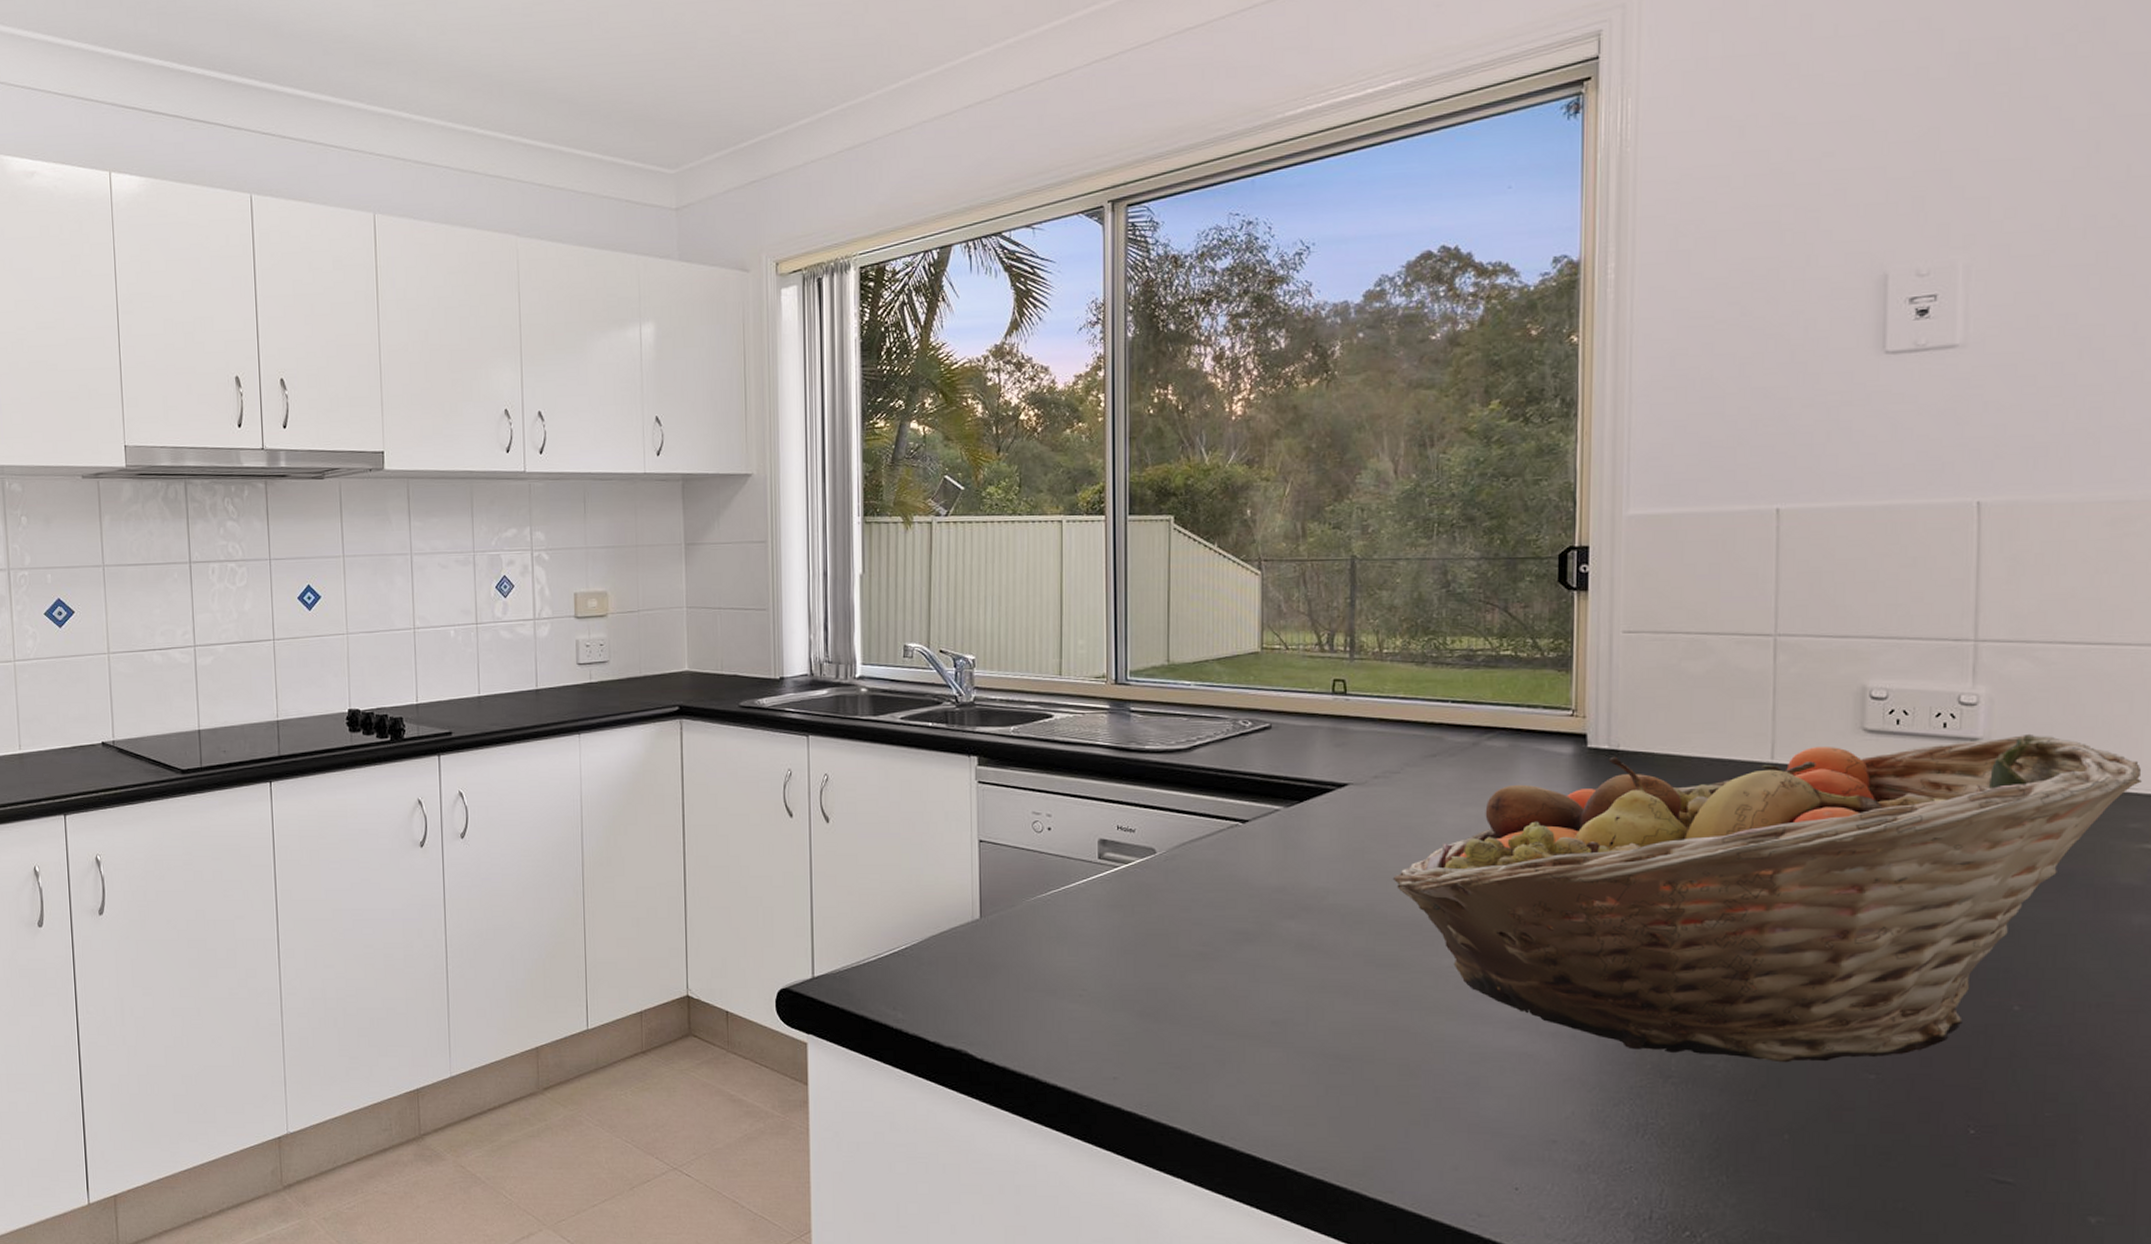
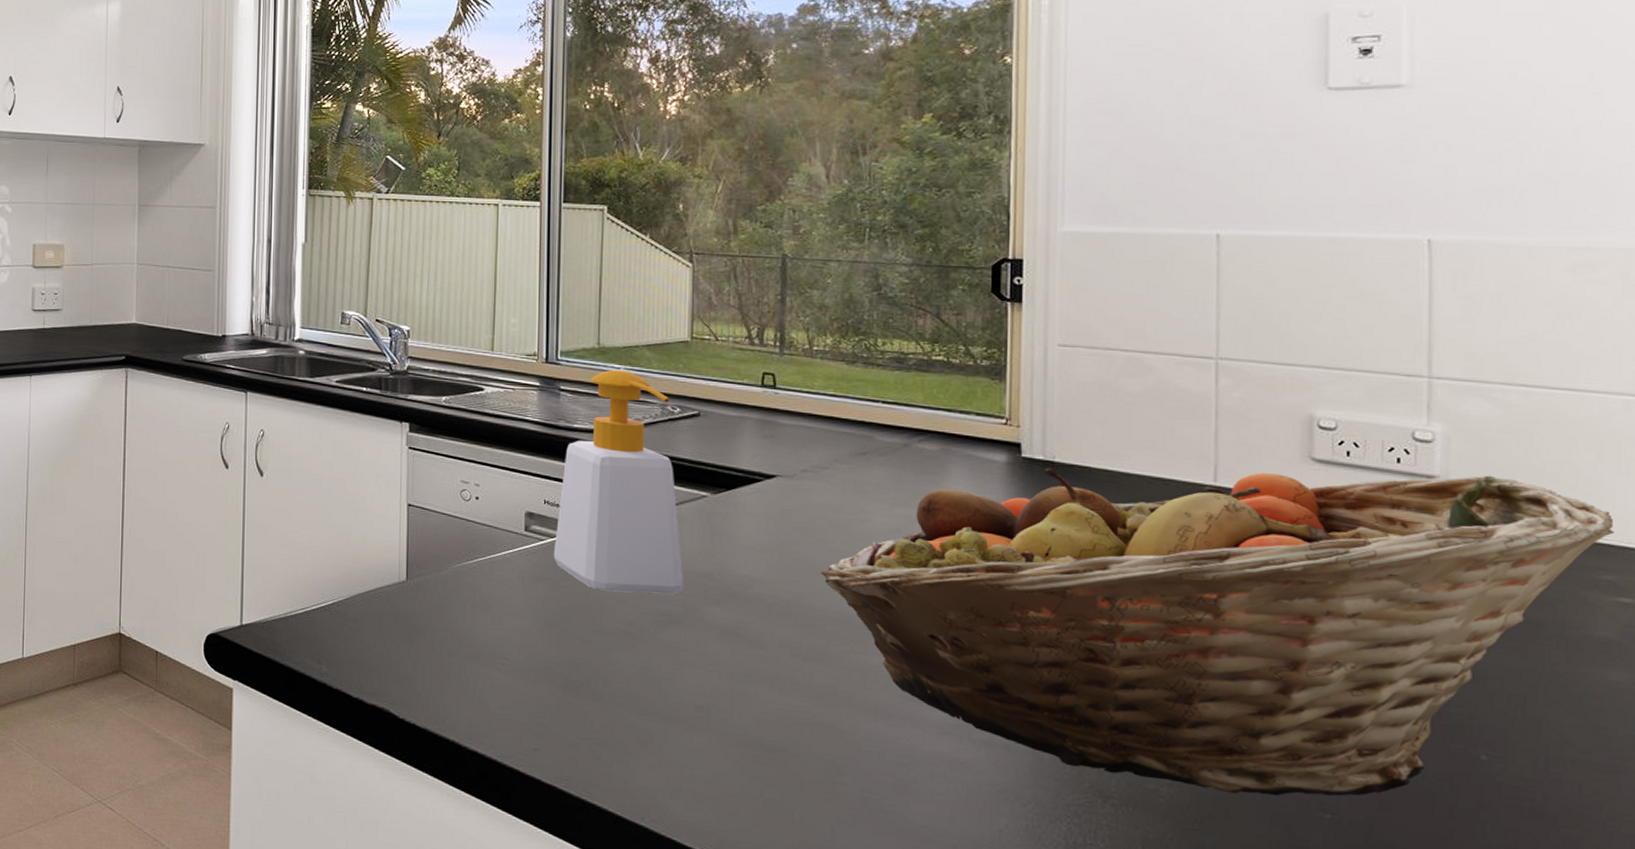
soap bottle: none [1127,686,1258,914] -> present [553,369,684,594]

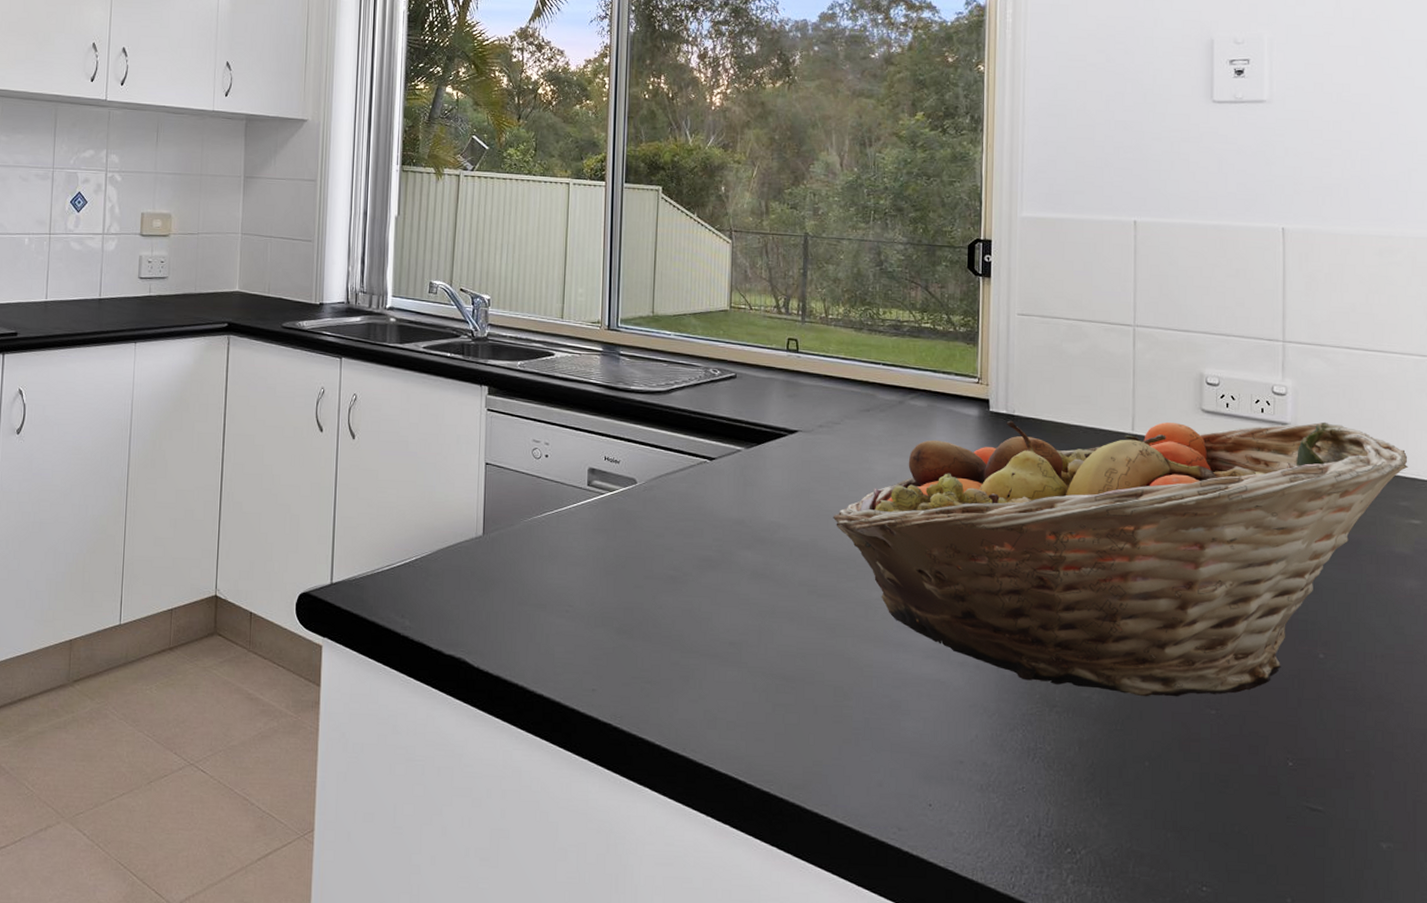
soap bottle: present [553,369,684,594] -> none [611,335,721,541]

